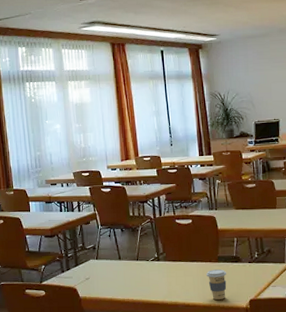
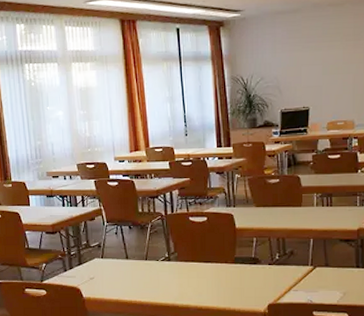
coffee cup: present [207,269,227,300] -> none [222,271,244,303]

